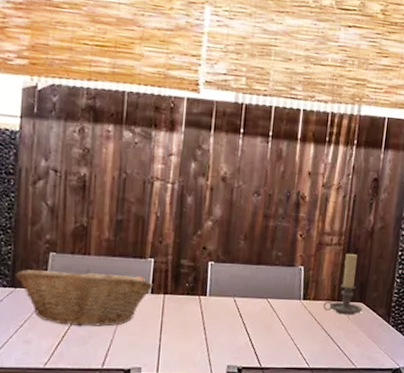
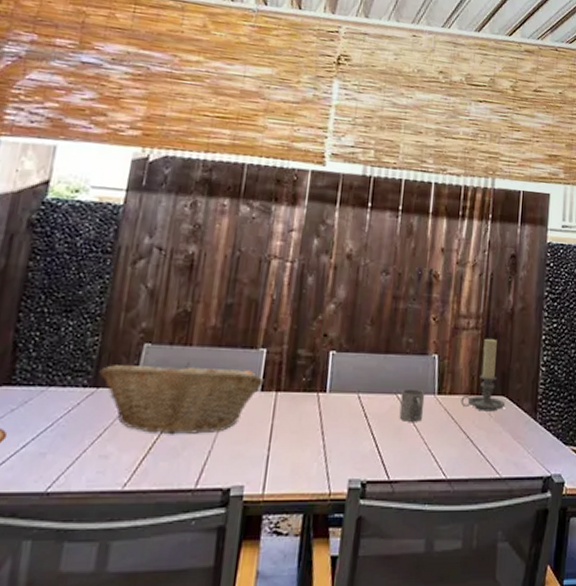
mug: none [269,294,292,322] -> present [399,388,425,422]

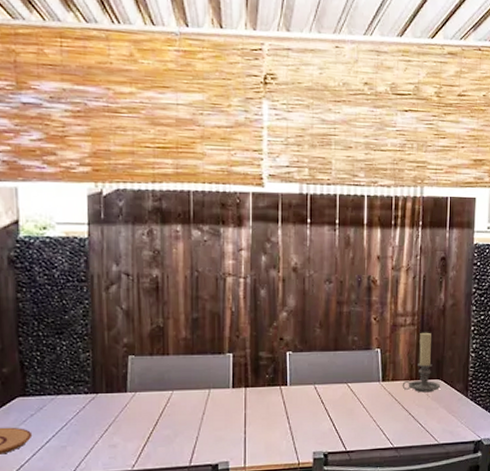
fruit basket: present [99,360,264,435] -> none [95,367,234,427]
mug: present [399,388,425,422] -> none [351,378,371,405]

